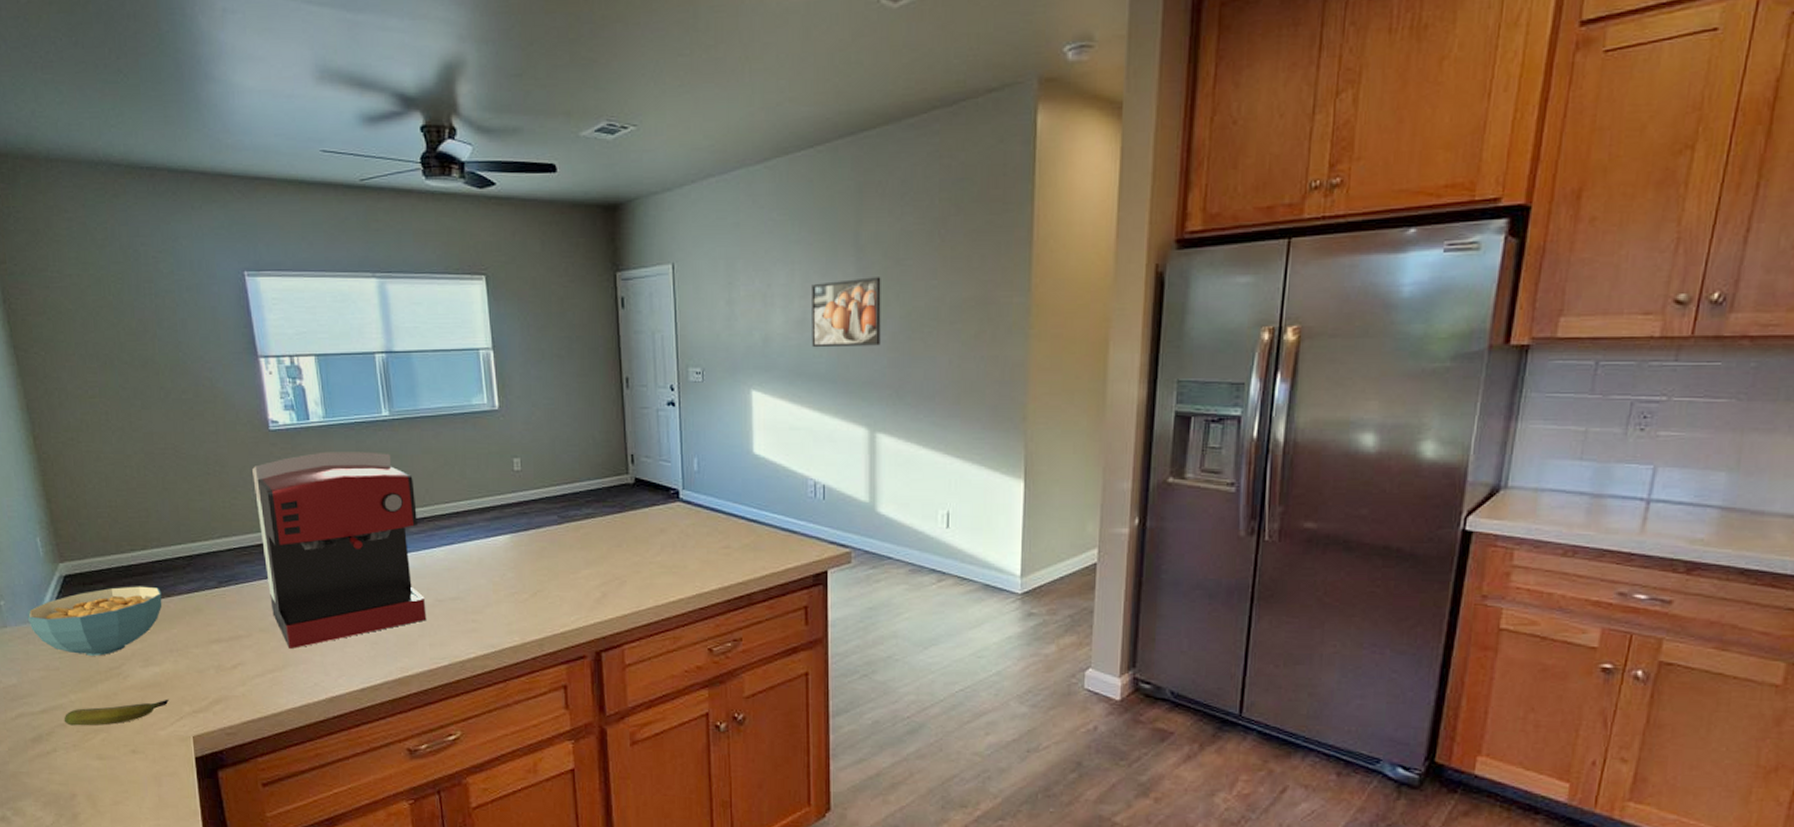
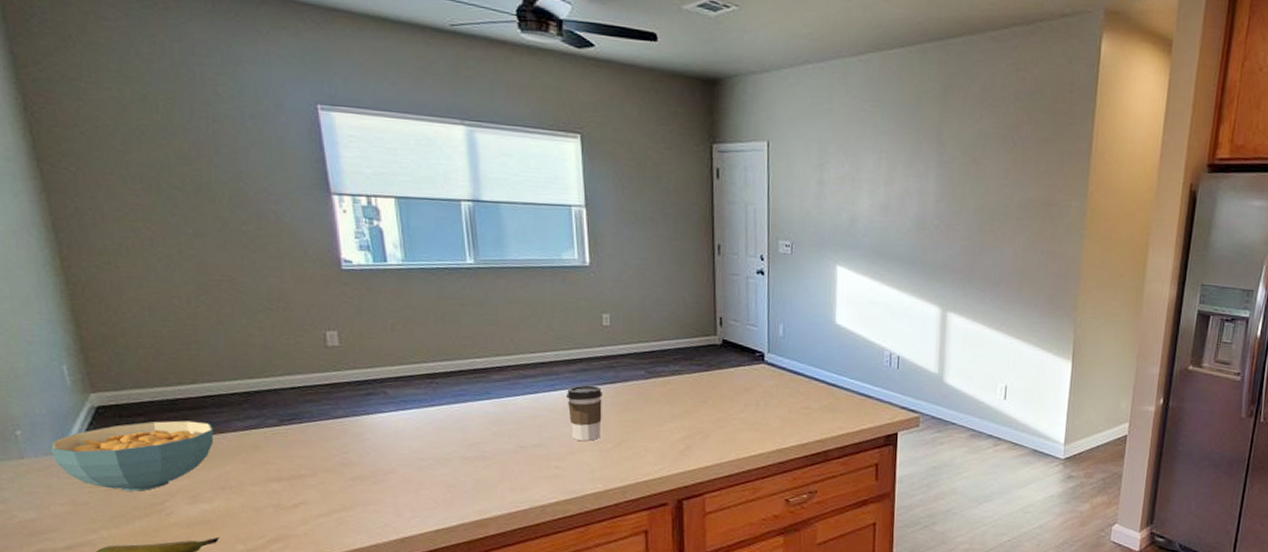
coffee maker: present [252,452,427,649] -> none [321,295,507,489]
coffee cup: none [481,533,517,592] -> present [567,385,602,441]
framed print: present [812,277,881,348] -> none [894,171,959,234]

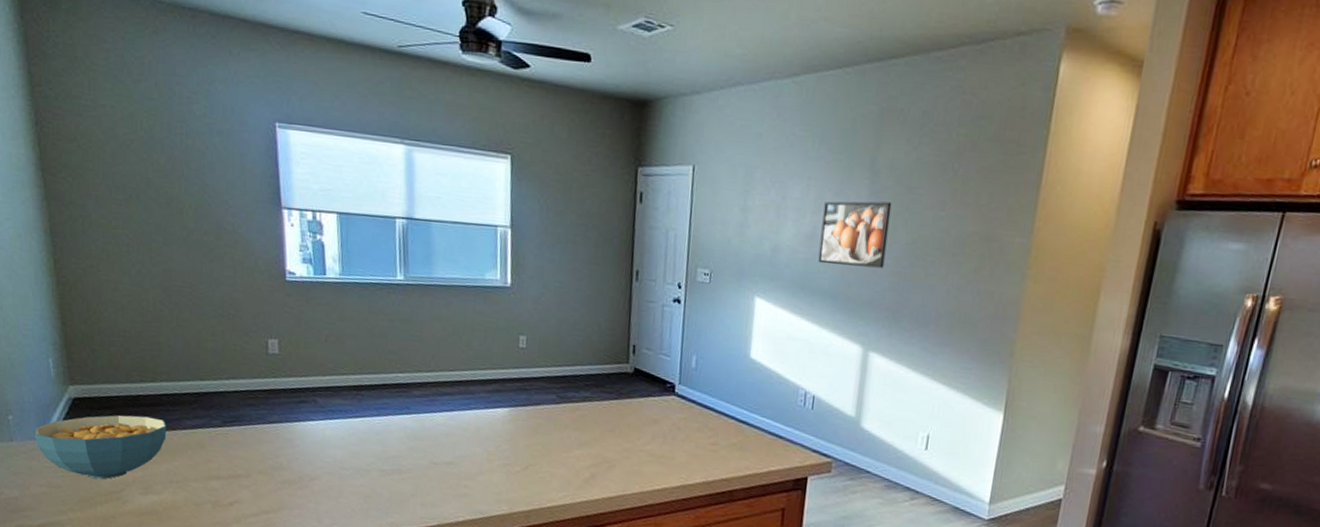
coffee cup: present [567,385,602,441] -> none [480,406,514,462]
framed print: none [894,171,959,234] -> present [818,201,892,269]

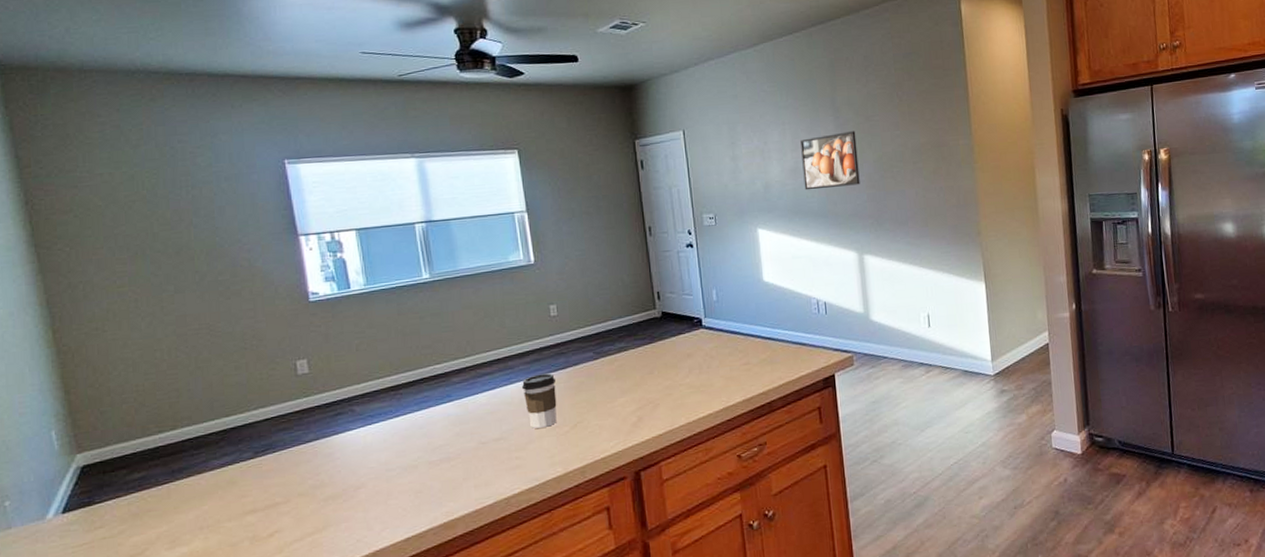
cereal bowl: present [34,415,167,479] -> none [36,466,192,546]
coffee cup: none [480,406,514,462] -> present [522,373,557,428]

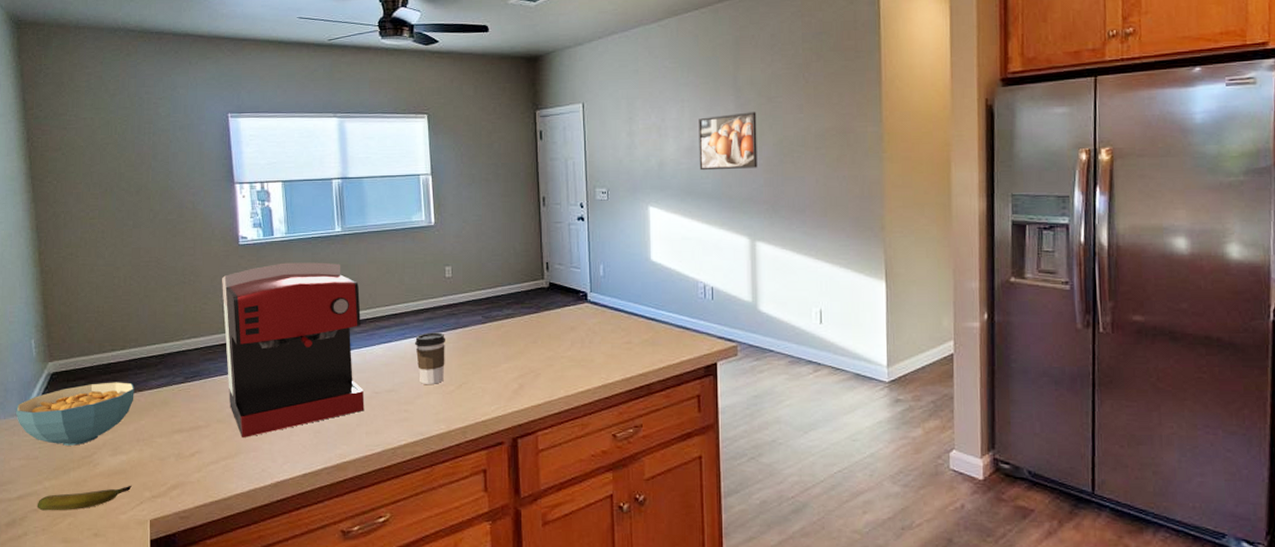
cereal bowl: none [36,466,192,546] -> present [15,382,135,446]
coffee maker: none [291,312,471,509] -> present [222,262,365,437]

